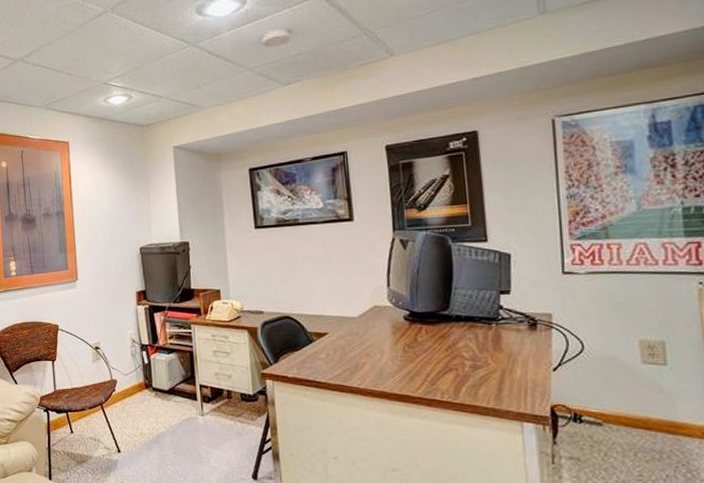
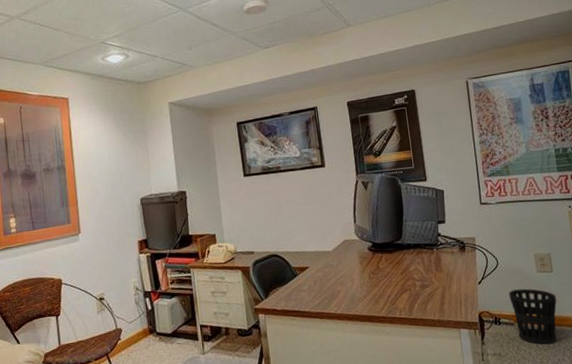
wastebasket: none [597,382,671,455] -> present [509,288,557,345]

